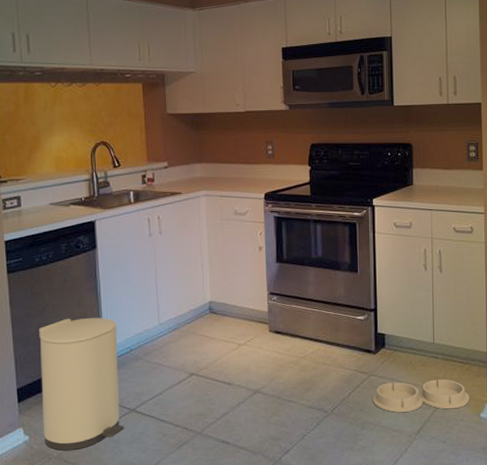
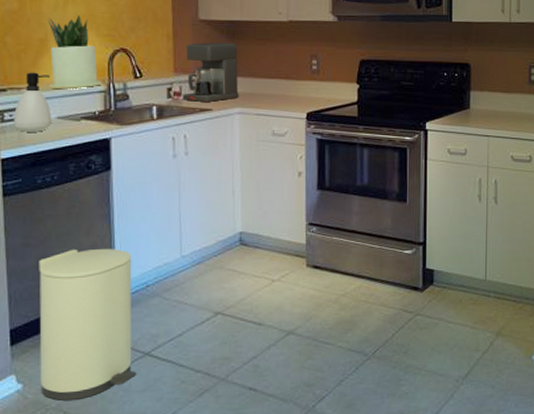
soap dispenser: none [14,165,45,217] -> present [14,72,52,132]
planter: none [39,114,87,180] -> present [48,14,102,90]
coffee maker: none [156,133,204,187] -> present [183,42,239,103]
pet bowl: present [372,379,470,413] -> none [418,319,522,356]

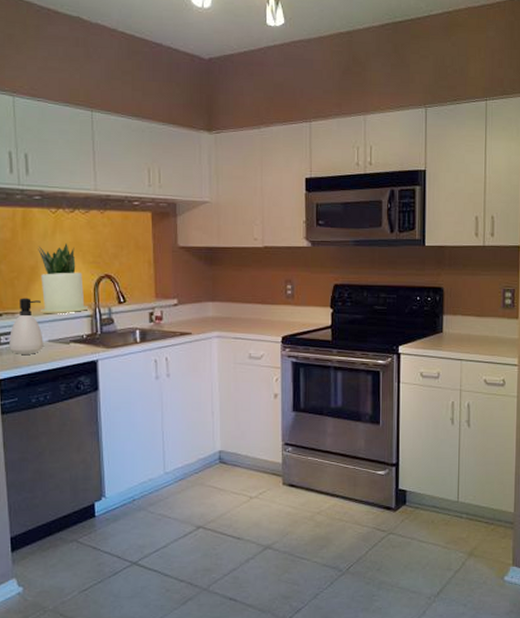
pedal bin: present [39,249,137,401] -> none [35,464,126,604]
coffee maker: present [183,42,239,103] -> none [164,268,217,327]

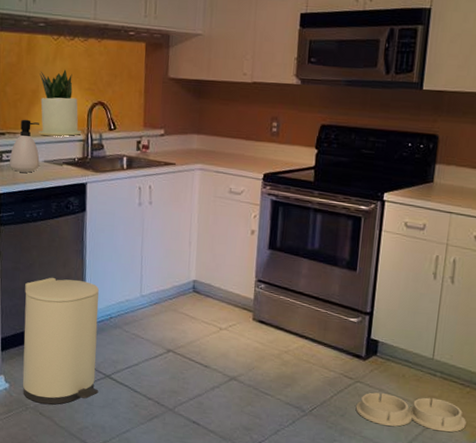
pedal bin: none [35,464,126,604] -> present [22,277,99,405]
pet bowl: none [391,539,494,574] -> present [355,392,466,433]

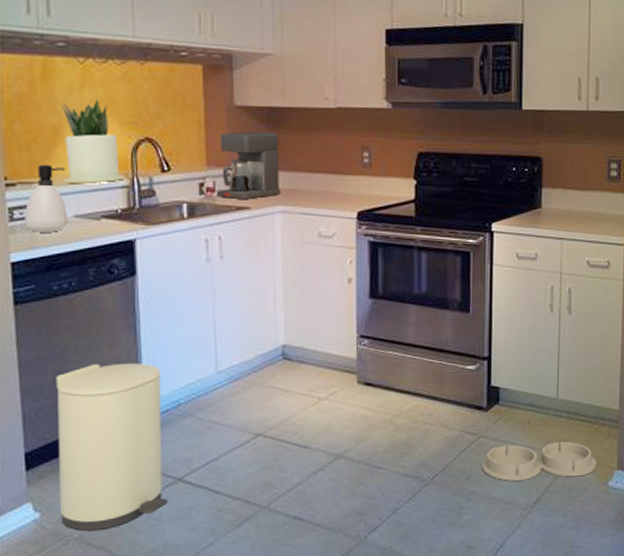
coffee maker: none [150,99,202,157] -> present [217,131,280,200]

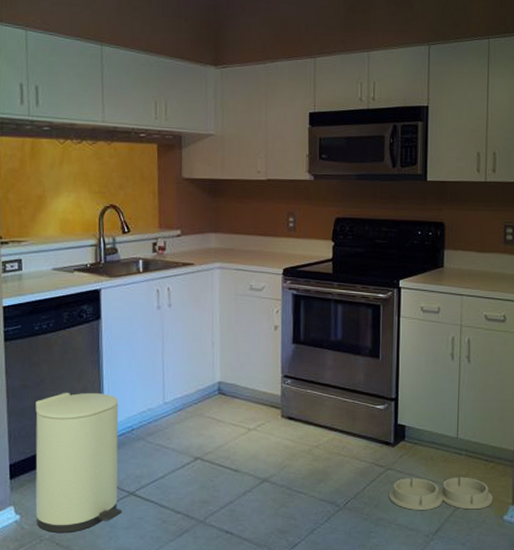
soap dispenser: present [25,164,68,232] -> none [14,226,48,282]
planter: present [62,99,125,185] -> none [45,173,93,243]
coffee maker: present [217,131,280,200] -> none [167,199,219,258]

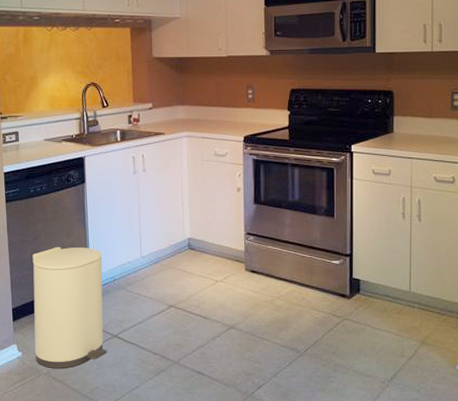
pet bowl: present [388,477,493,511] -> none [346,328,446,359]

